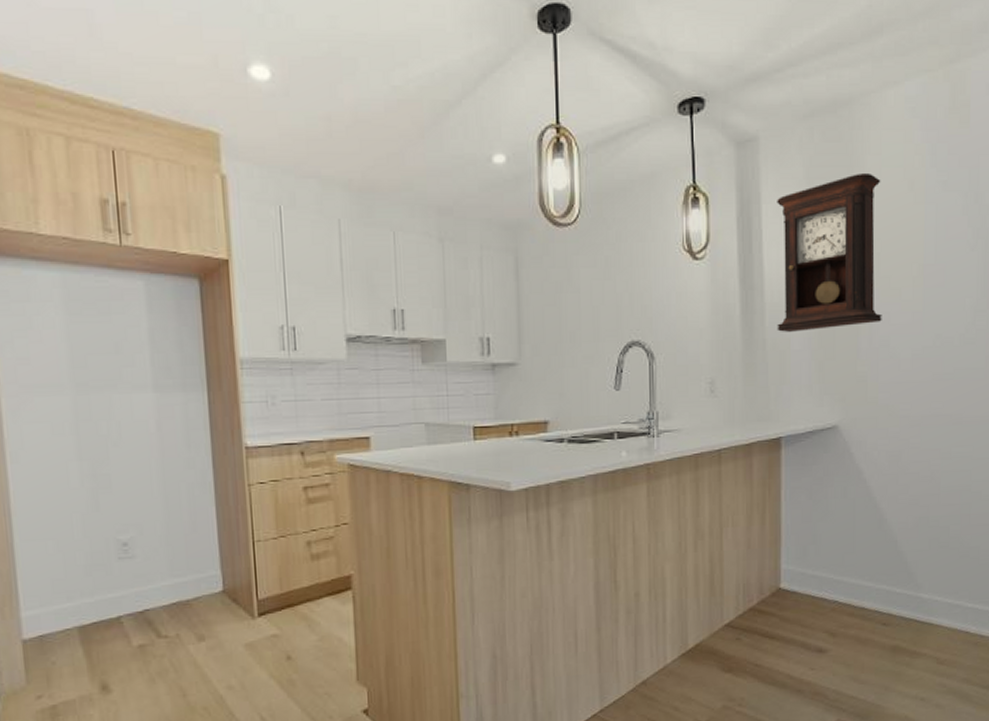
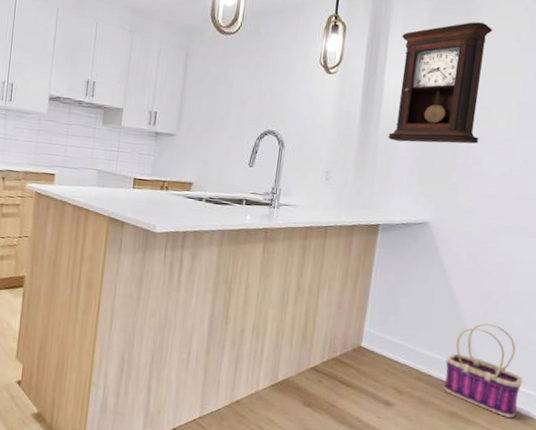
basket: none [880,534,969,641] -> present [443,323,523,418]

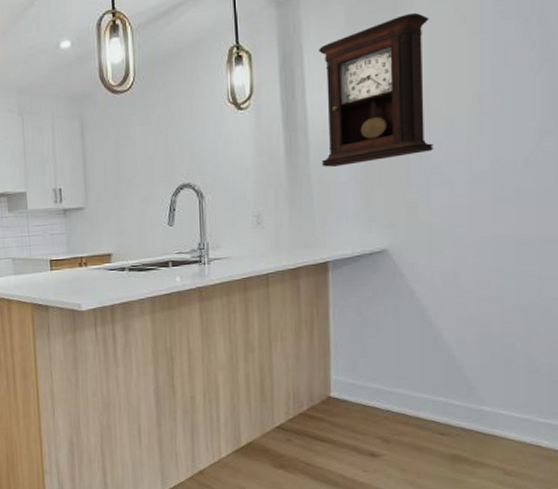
basket: present [443,323,523,418] -> none [436,350,539,454]

